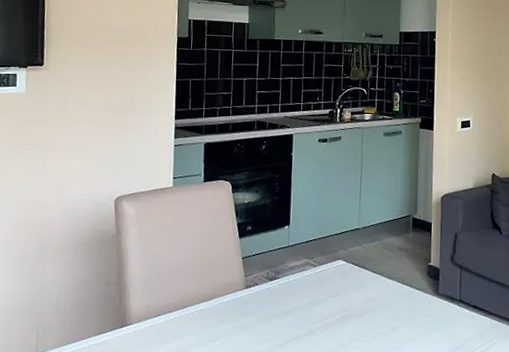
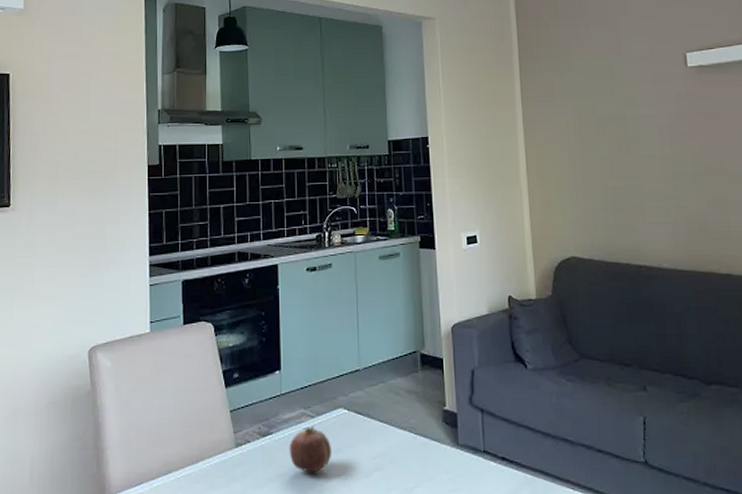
fruit: none [292,273,330,312] -> present [289,425,332,473]

